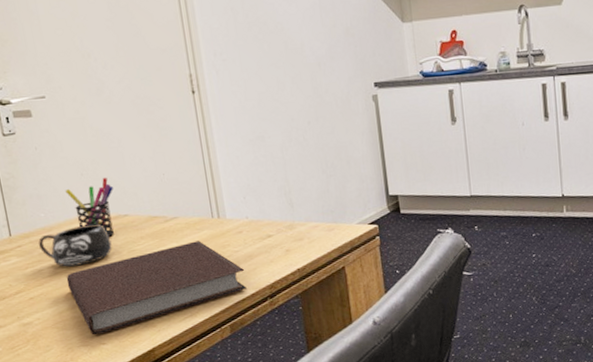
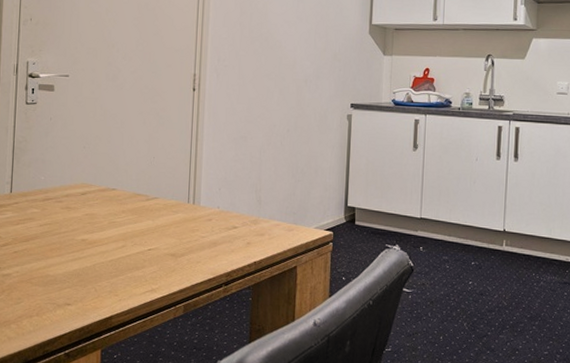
mug: present [38,224,112,267] -> none [32,192,96,229]
pen holder: present [65,177,115,237] -> none [67,152,108,207]
notebook: present [66,241,248,336] -> none [49,222,208,296]

